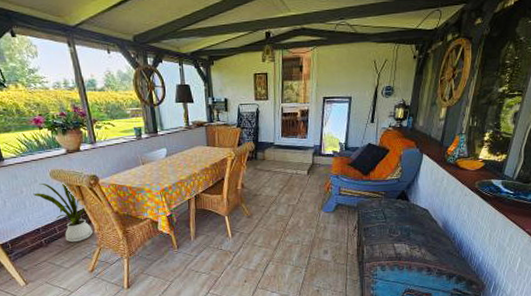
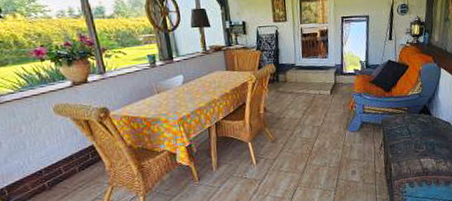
house plant: present [33,182,93,243] -> none [34,116,103,183]

